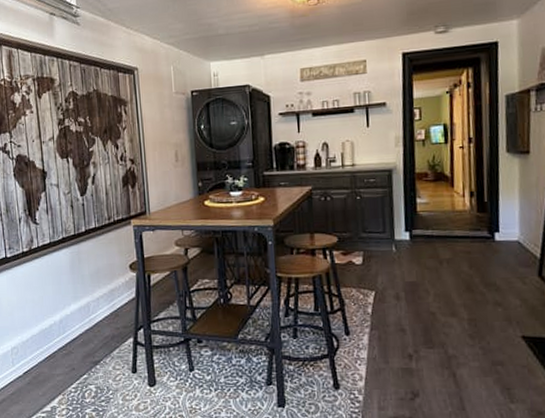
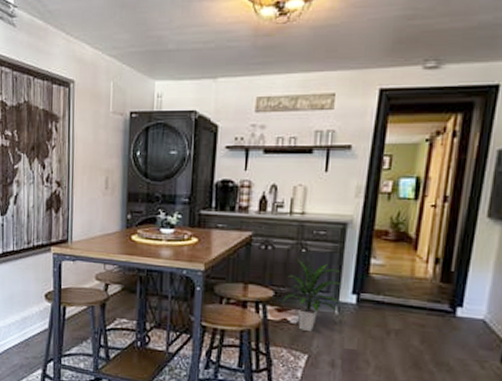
indoor plant: none [345,205,395,270] -> present [281,258,342,331]

